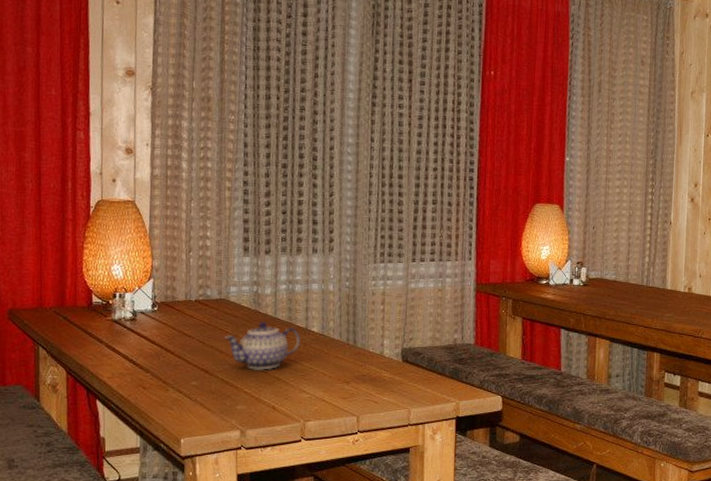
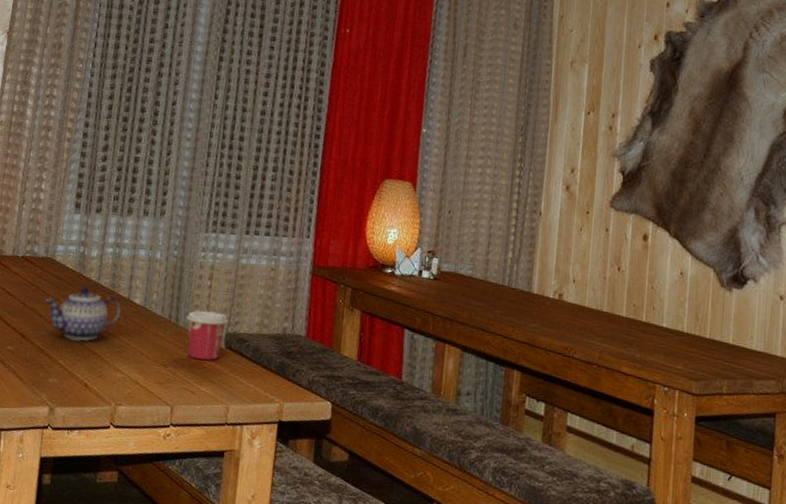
cup: none [364,331,403,374] -> present [187,310,229,361]

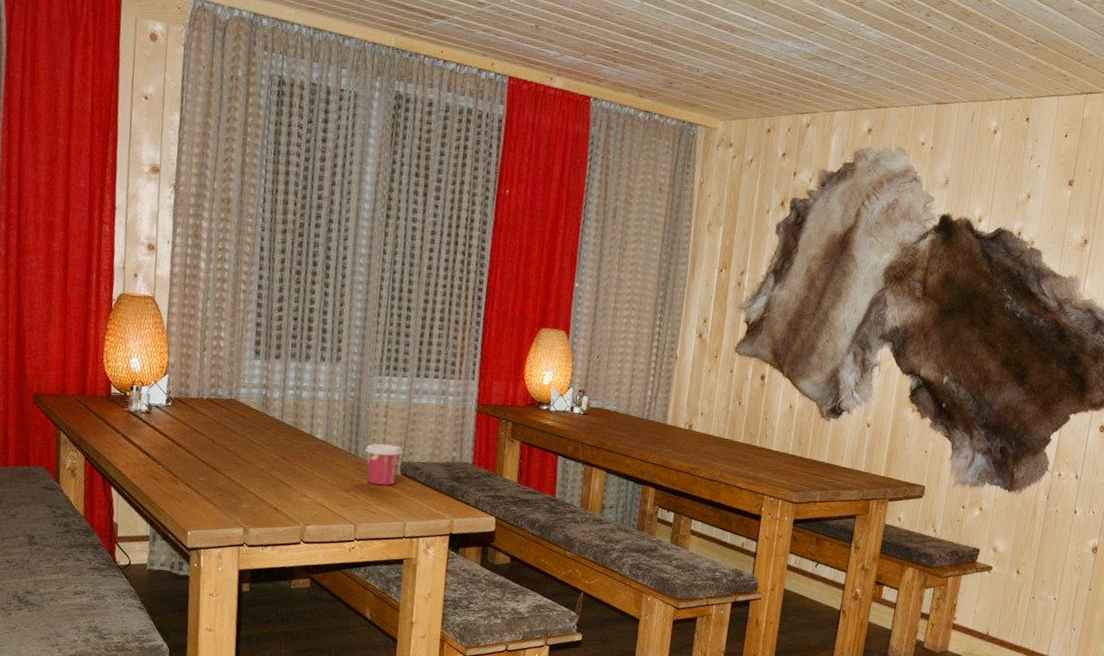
teapot: present [45,285,122,342] -> none [232,423,305,472]

